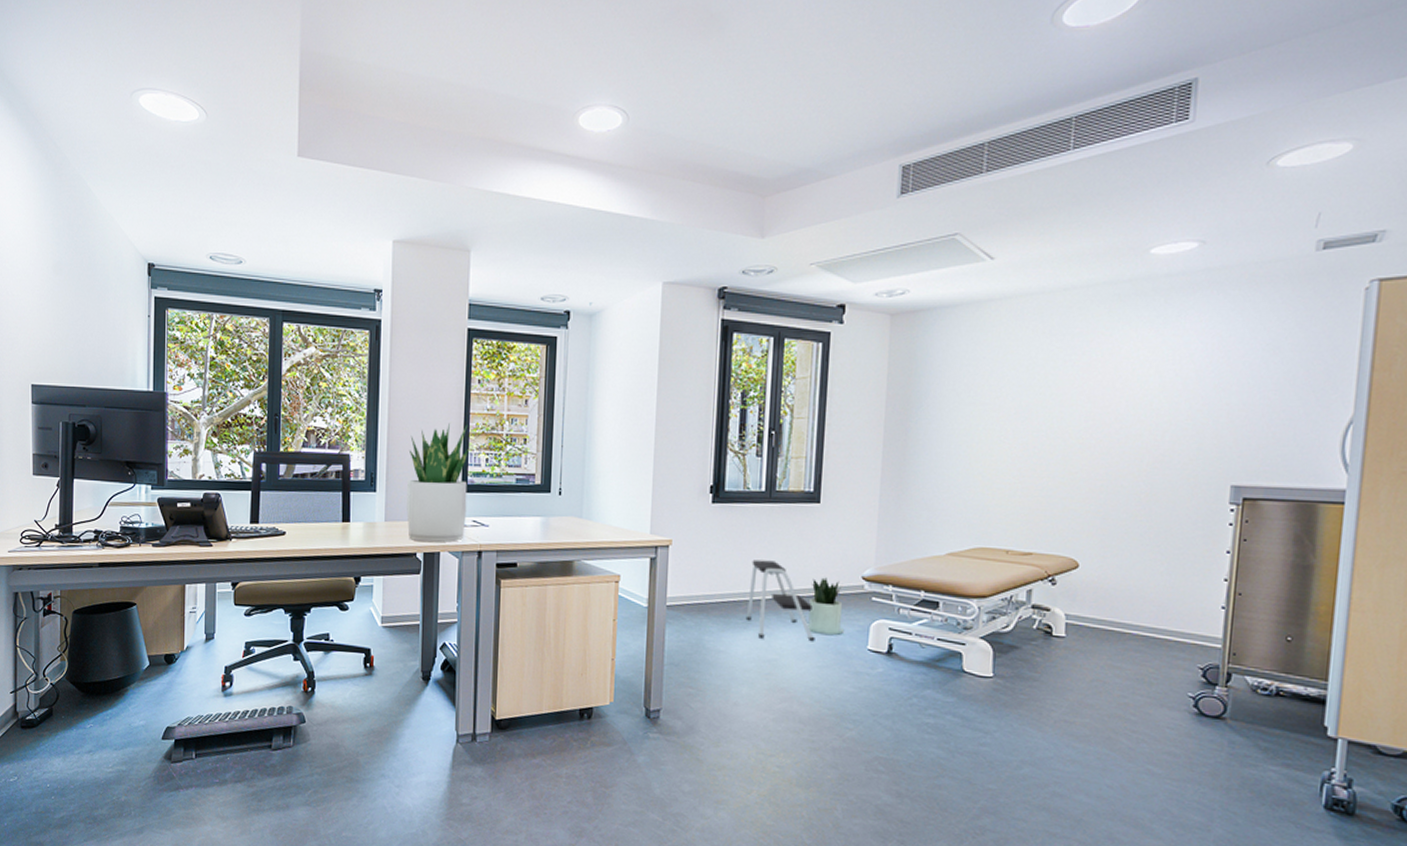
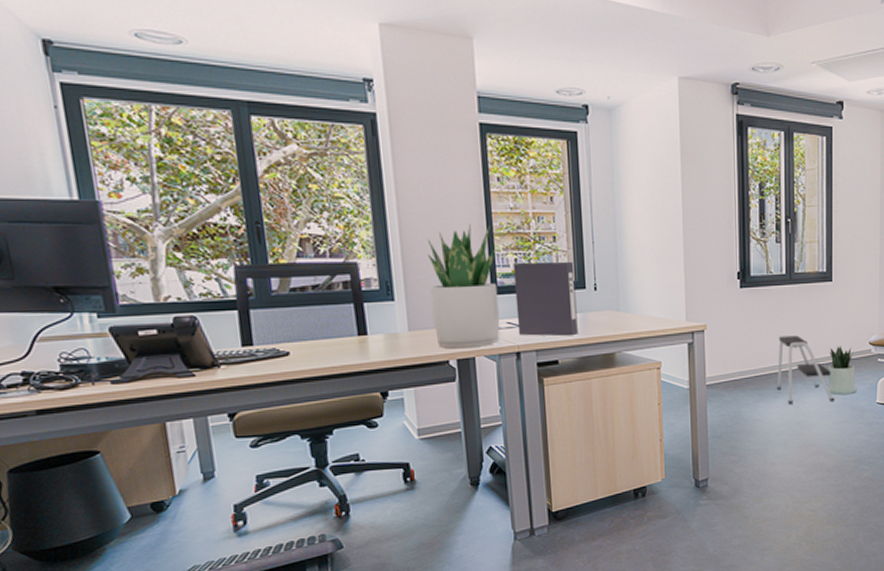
binder: none [482,463,542,540] -> present [513,261,578,336]

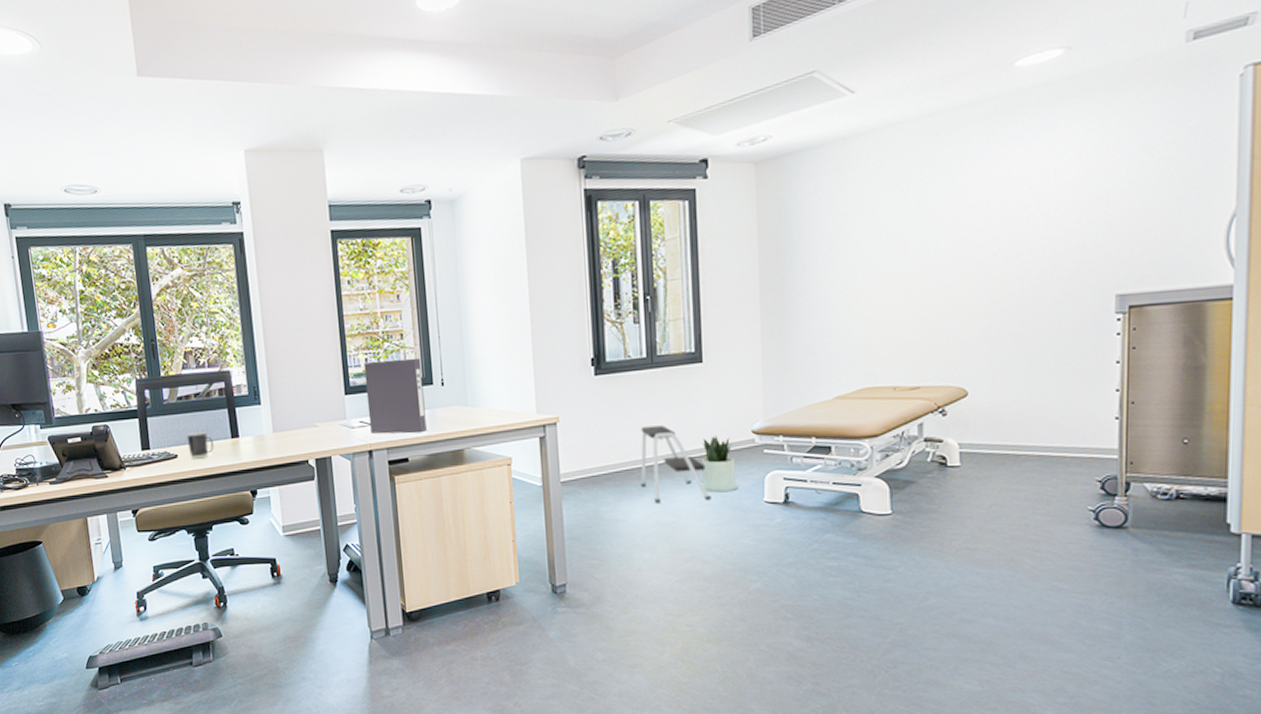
mug: none [301,328,336,357] -> present [186,432,214,459]
planter: present [427,223,500,349] -> none [287,327,353,449]

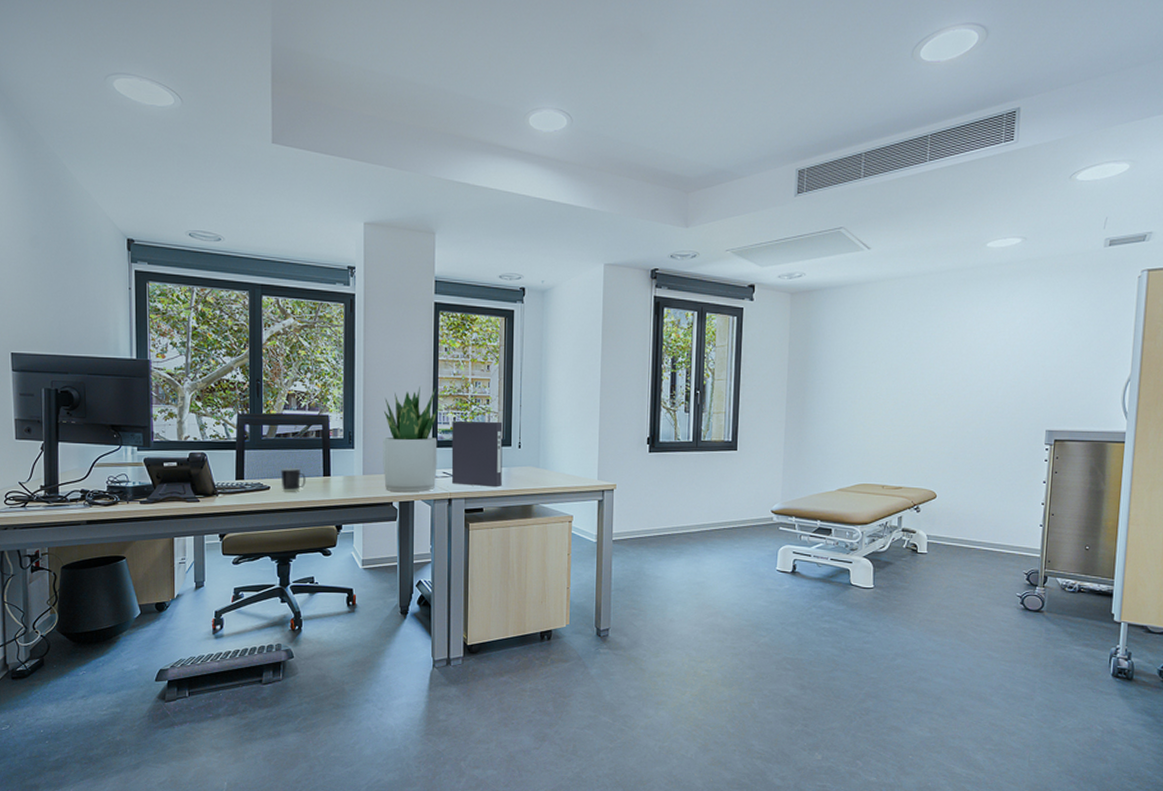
planter: none [287,327,353,449] -> present [383,386,438,493]
step stool: present [640,425,711,503] -> none [678,499,735,566]
planter: present [701,436,740,493] -> none [728,512,758,560]

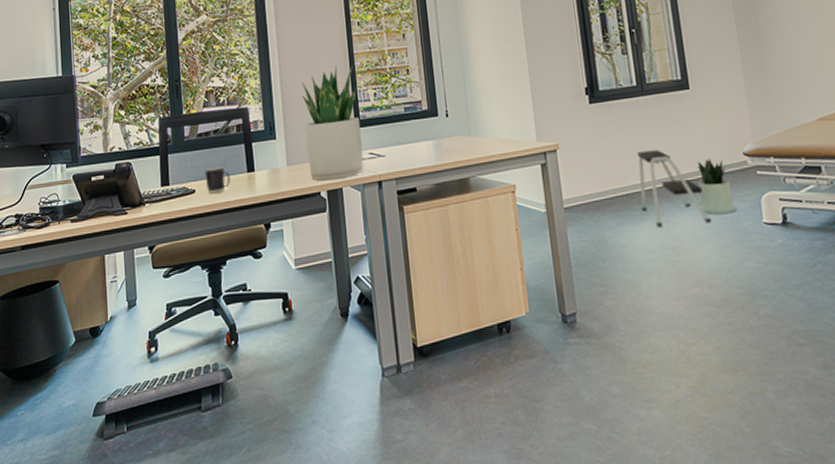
binder: present [451,421,503,488] -> none [373,91,433,165]
step stool: none [678,499,735,566] -> present [637,150,712,227]
planter: none [728,512,758,560] -> present [697,158,738,216]

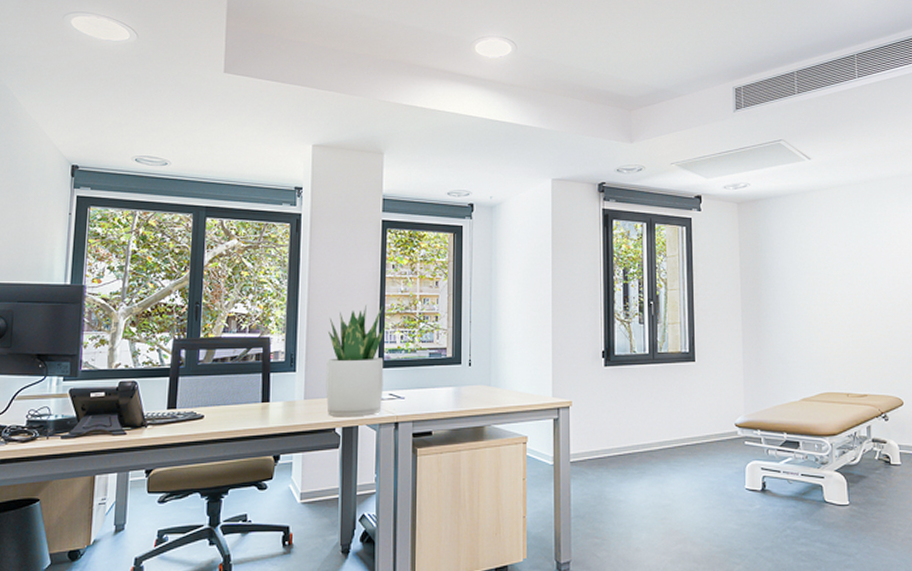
mug: present [204,167,231,194] -> none [216,395,243,421]
step stool: present [637,150,712,227] -> none [640,415,701,486]
planter: present [697,158,738,216] -> none [693,427,725,479]

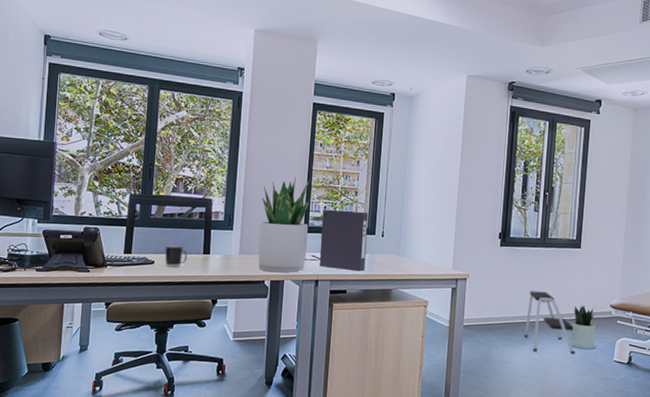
mug: none [216,395,243,421] -> present [164,245,187,267]
binder: none [398,339,452,409] -> present [319,210,369,272]
step stool: none [640,415,701,486] -> present [523,291,575,355]
planter: none [693,427,725,479] -> present [569,305,597,350]

